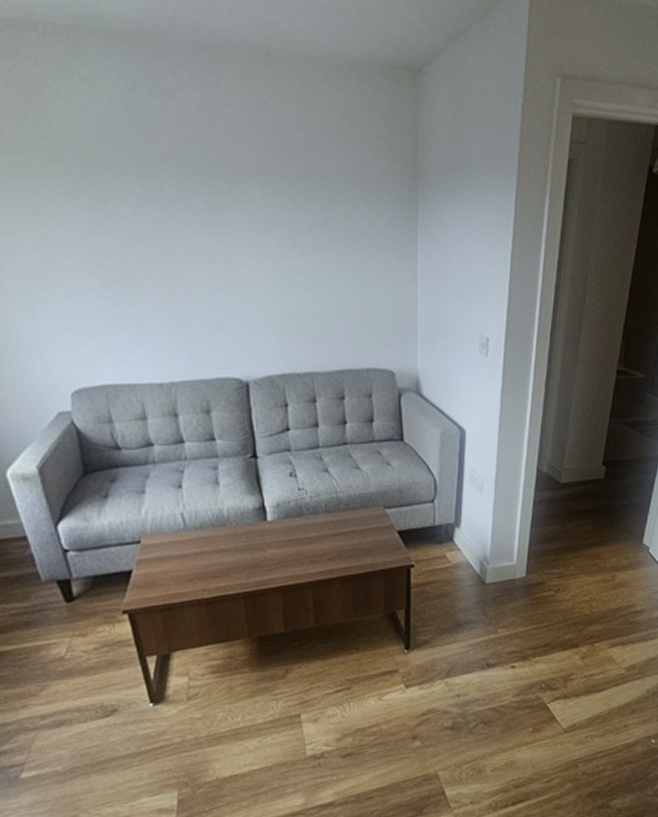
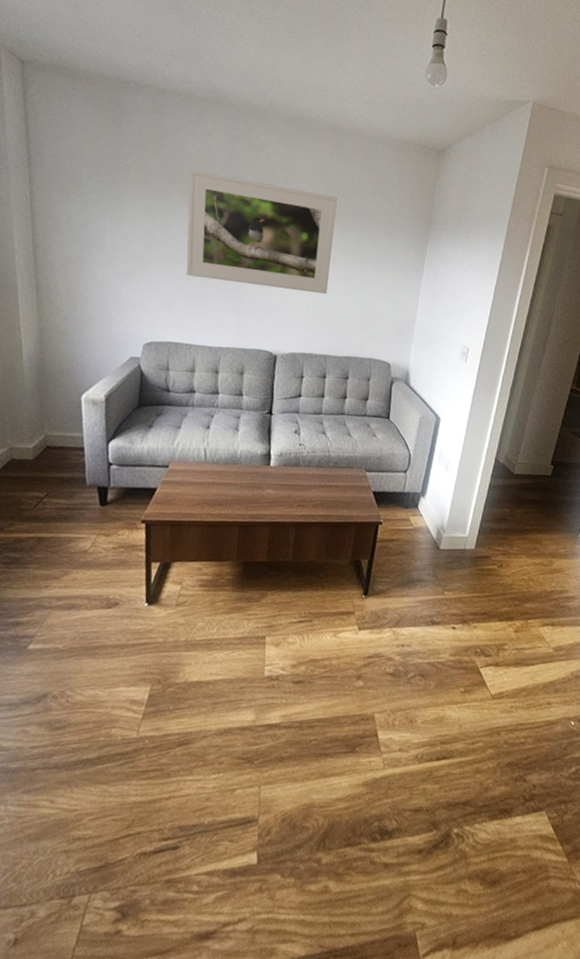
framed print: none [77,139,299,293] -> present [186,170,338,295]

